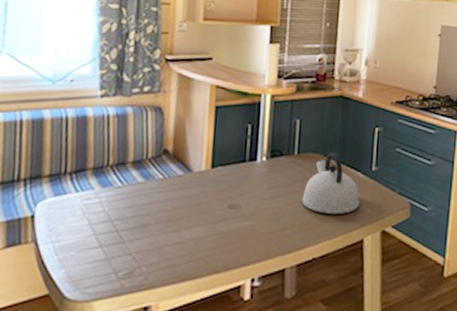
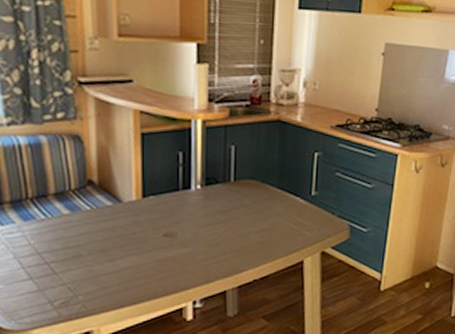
kettle: present [301,151,360,214] -> none [240,177,299,238]

